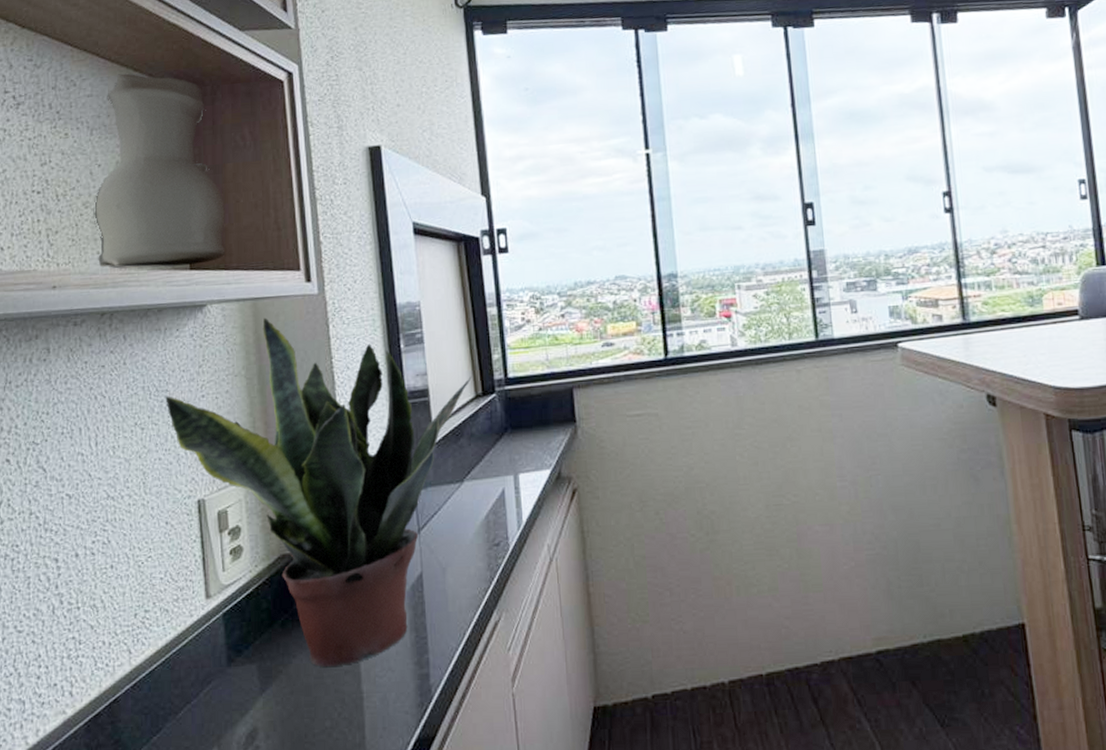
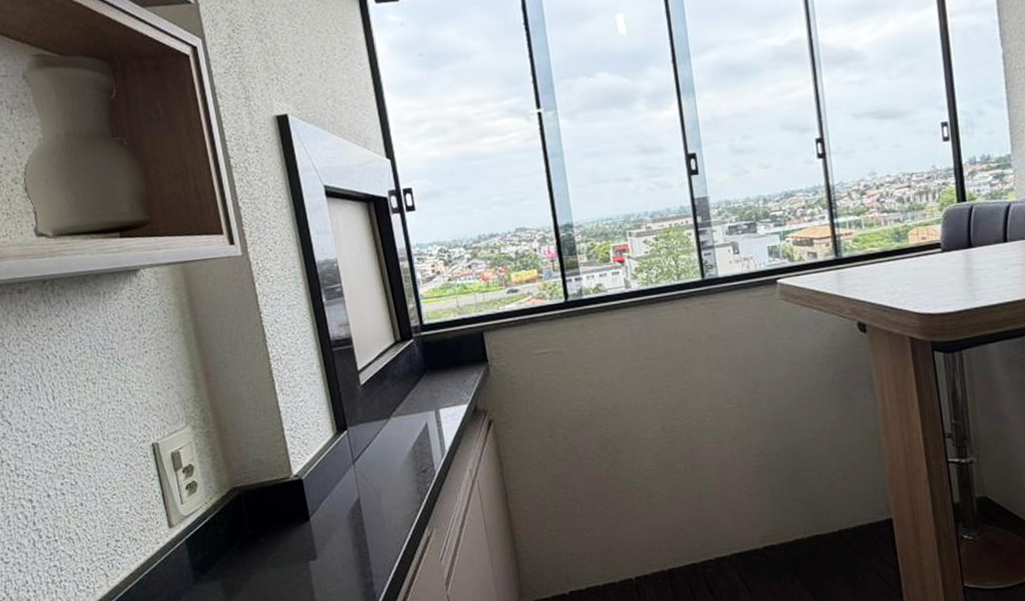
potted plant: present [165,317,472,667] -> none [111,279,391,581]

